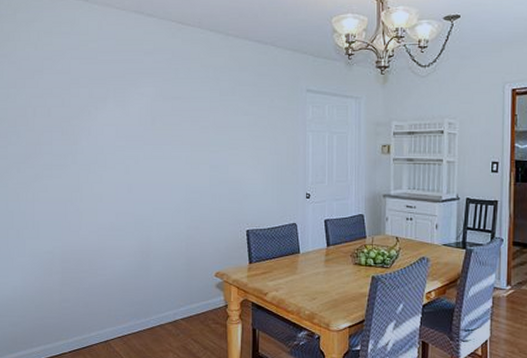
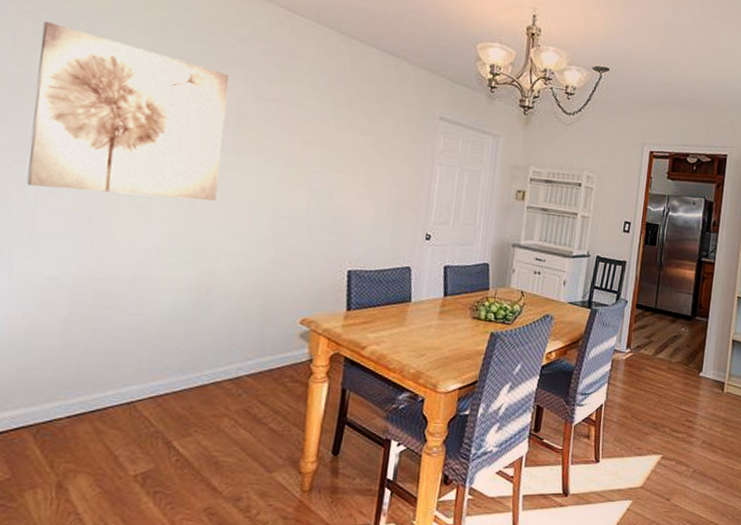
wall art: none [23,68,145,187] -> present [26,21,229,201]

